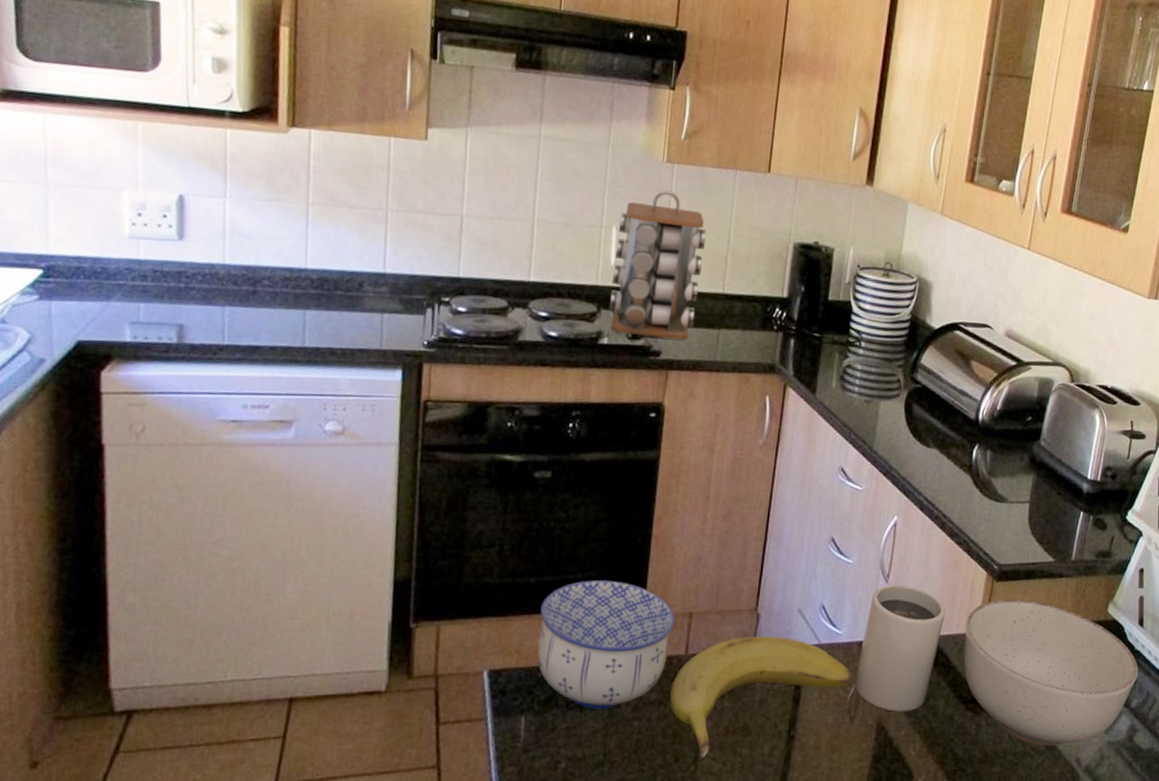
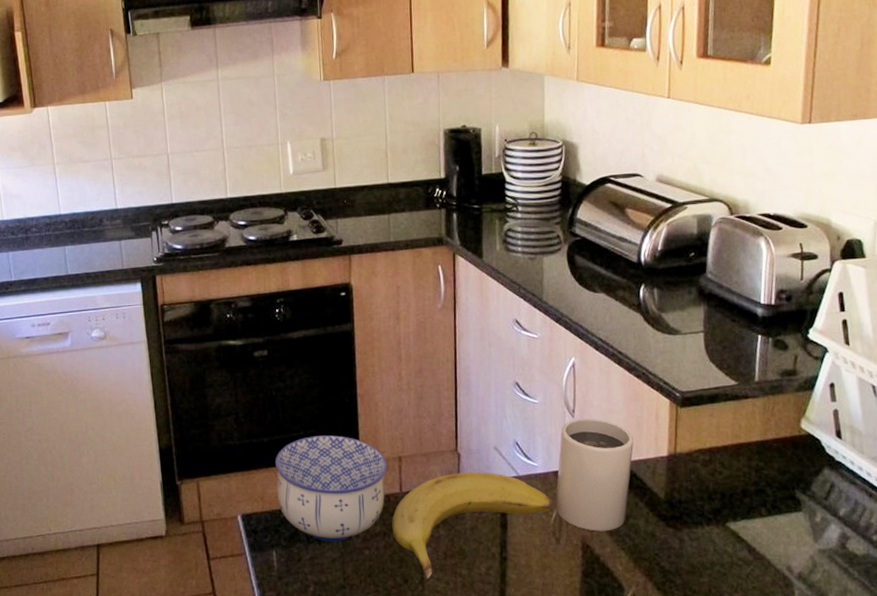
spice rack: present [608,190,706,340] -> none [292,104,367,230]
bowl: present [963,599,1139,746] -> none [655,422,843,556]

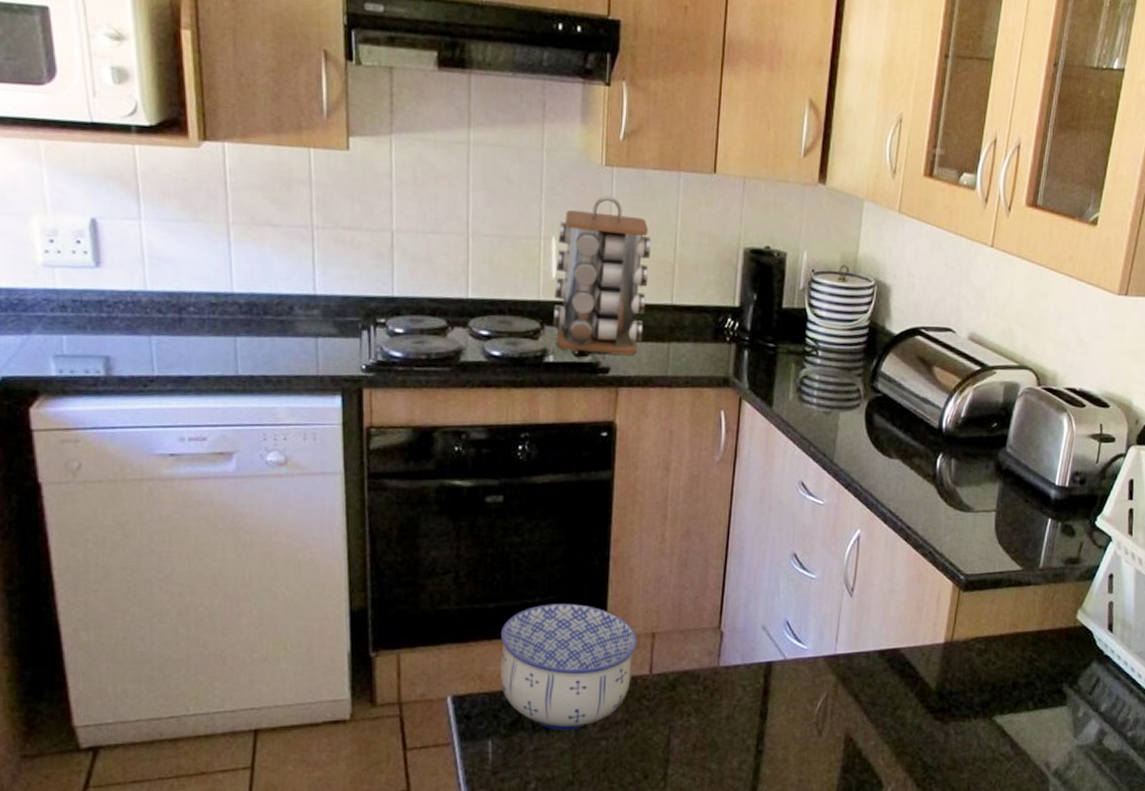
spice rack: none [292,104,367,230] -> present [552,196,651,355]
fruit: present [392,472,553,579] -> none [636,654,819,774]
mug: present [554,418,634,532] -> none [820,599,911,723]

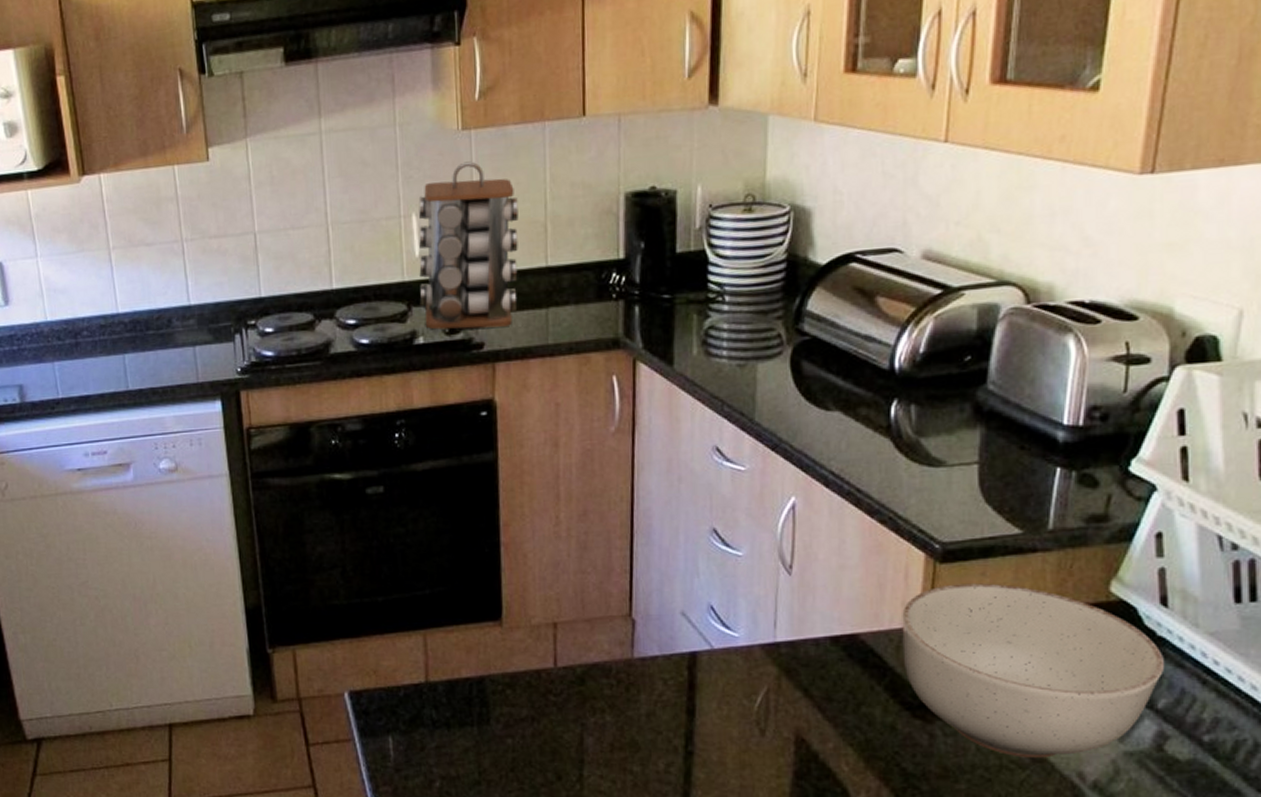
bowl: present [500,604,638,730] -> none [393,594,538,727]
bowl: none [930,609,1108,751] -> present [902,583,1165,758]

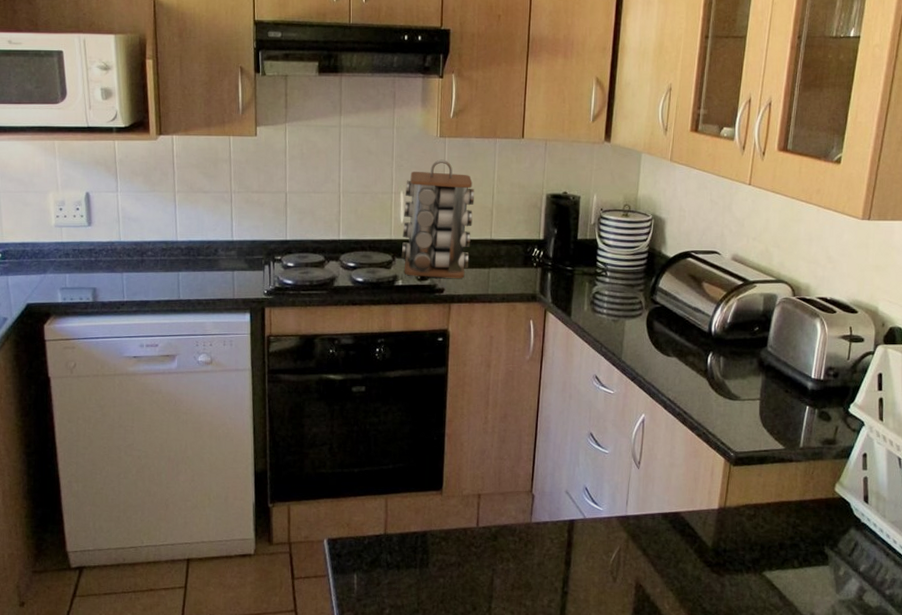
bowl: present [902,583,1165,758] -> none [707,481,866,603]

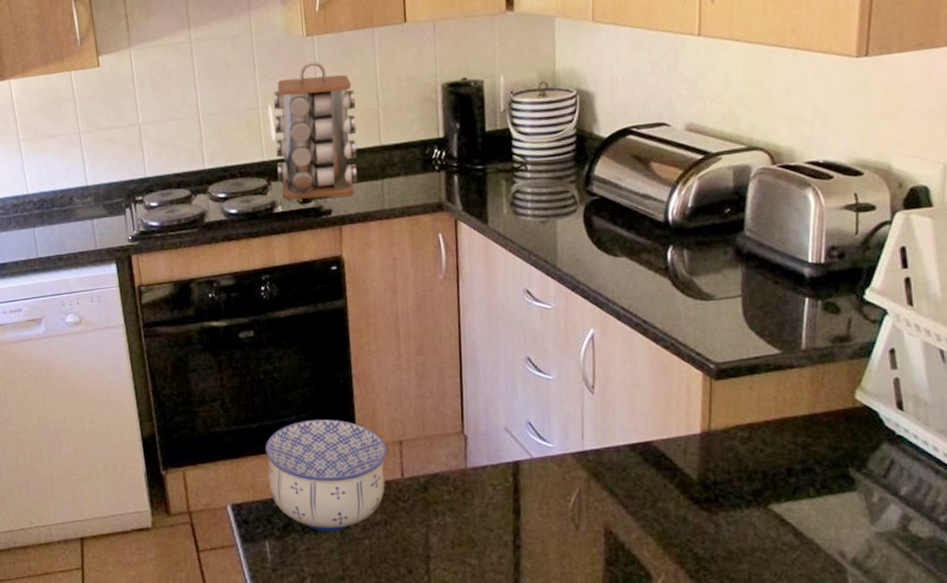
bowl: none [363,470,467,569] -> present [265,419,387,532]

